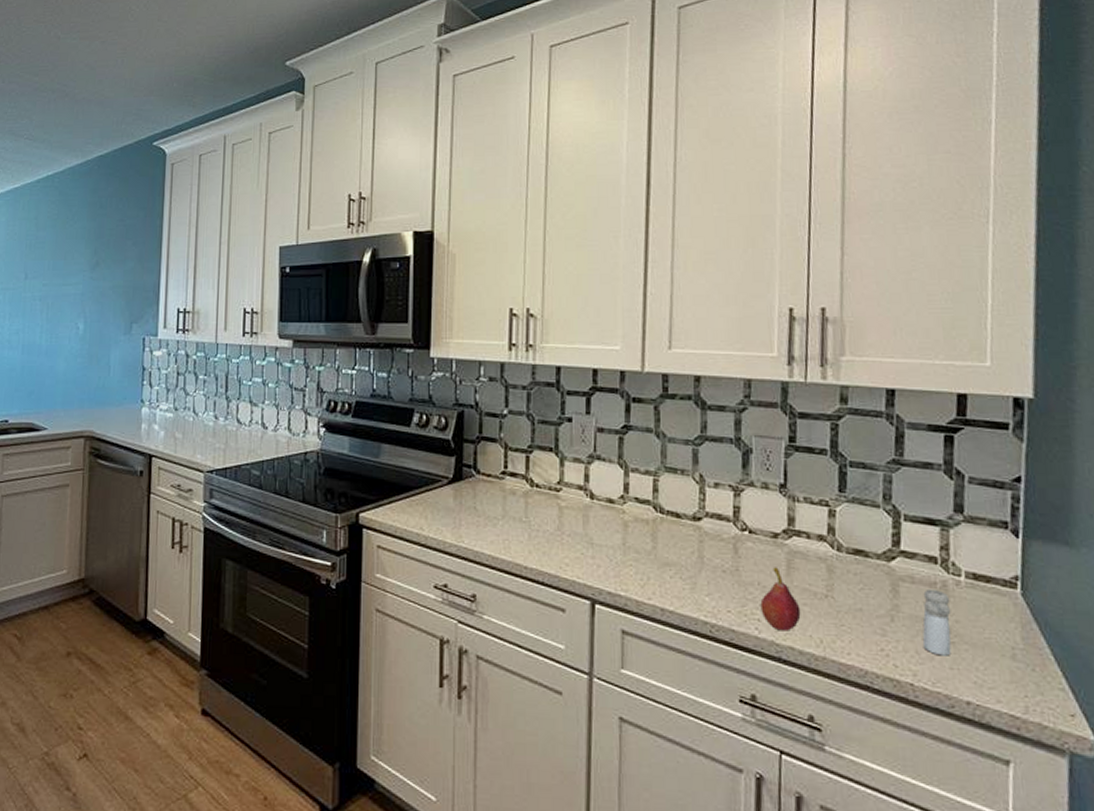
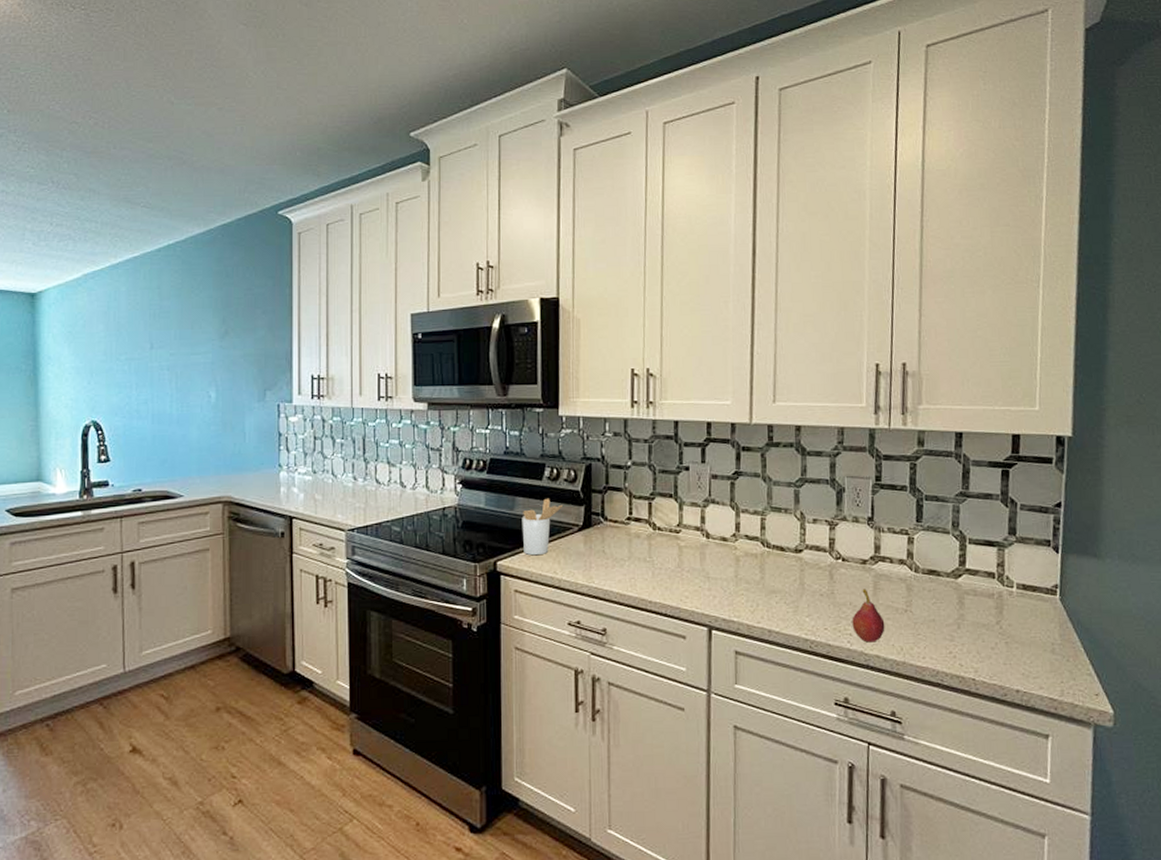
utensil holder: none [387,446,433,509] -> present [522,498,564,556]
salt and pepper shaker: present [922,588,952,656] -> none [982,599,1005,654]

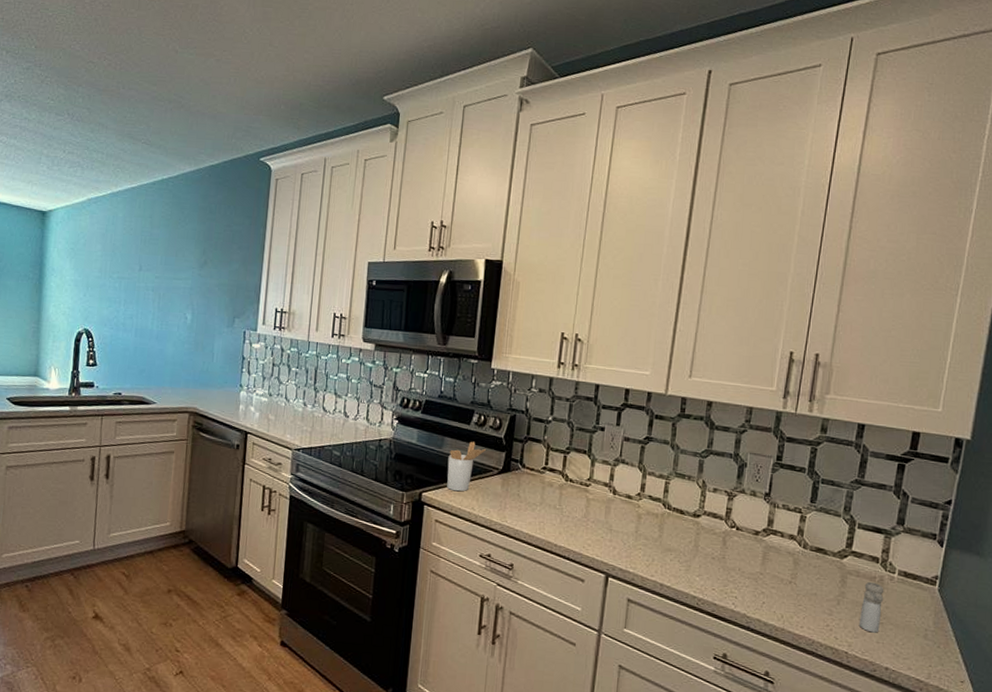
fruit: present [852,589,885,643] -> none [738,557,769,607]
salt and pepper shaker: none [982,599,1005,654] -> present [858,581,884,633]

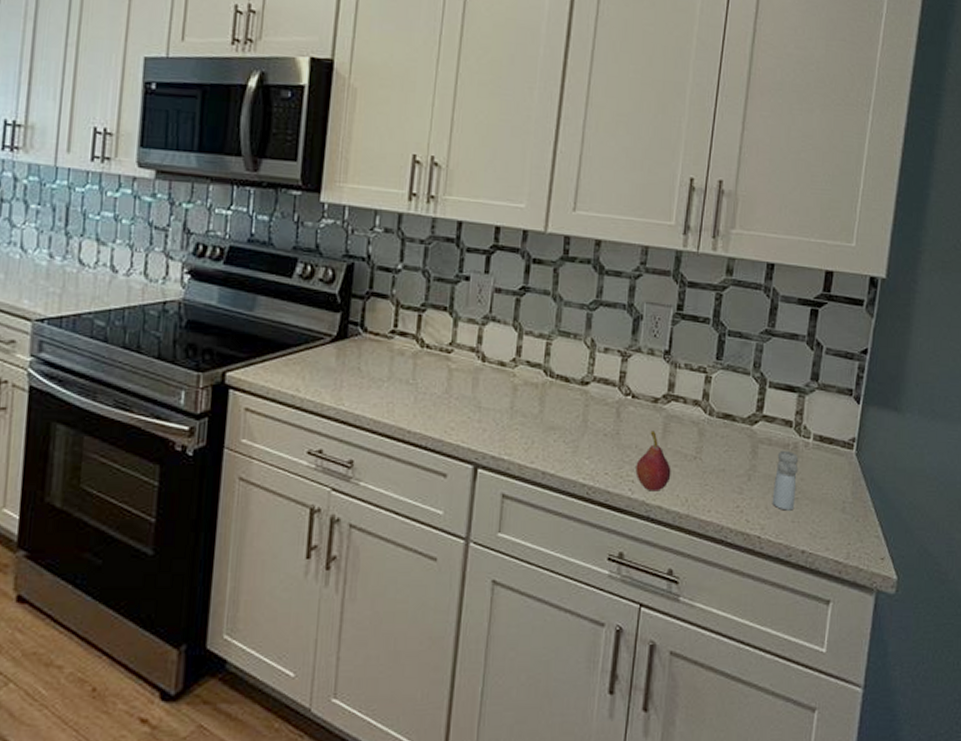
utensil holder: present [447,441,487,492] -> none [261,300,316,368]
fruit: none [738,557,769,607] -> present [635,430,671,492]

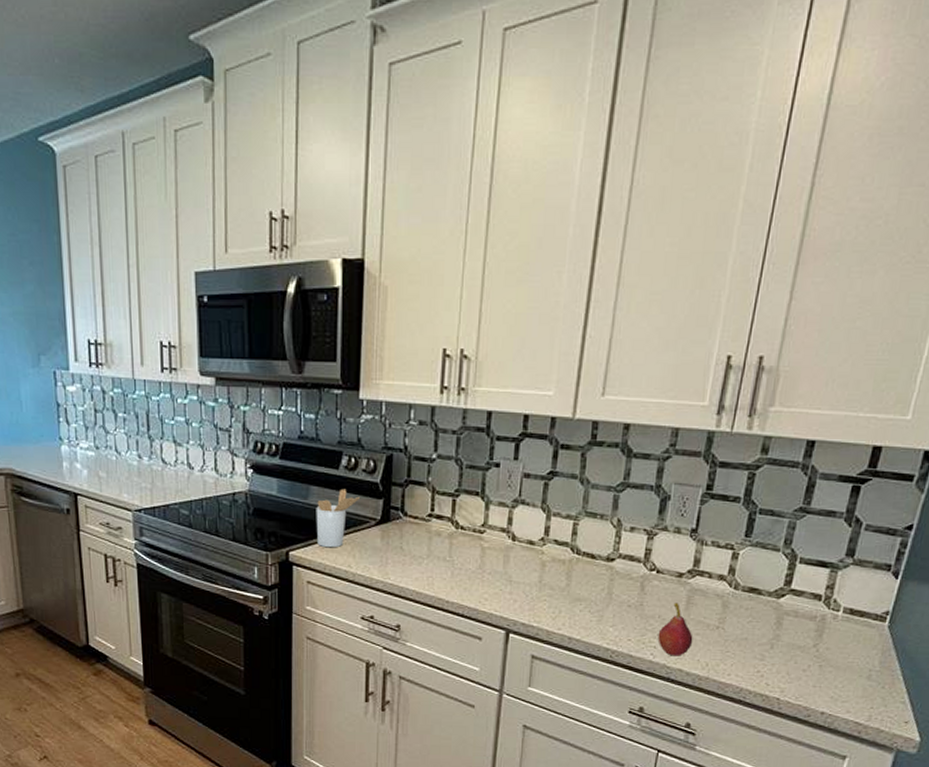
utensil holder: none [261,300,316,368] -> present [316,489,361,548]
salt and pepper shaker: present [772,450,799,511] -> none [793,621,826,677]

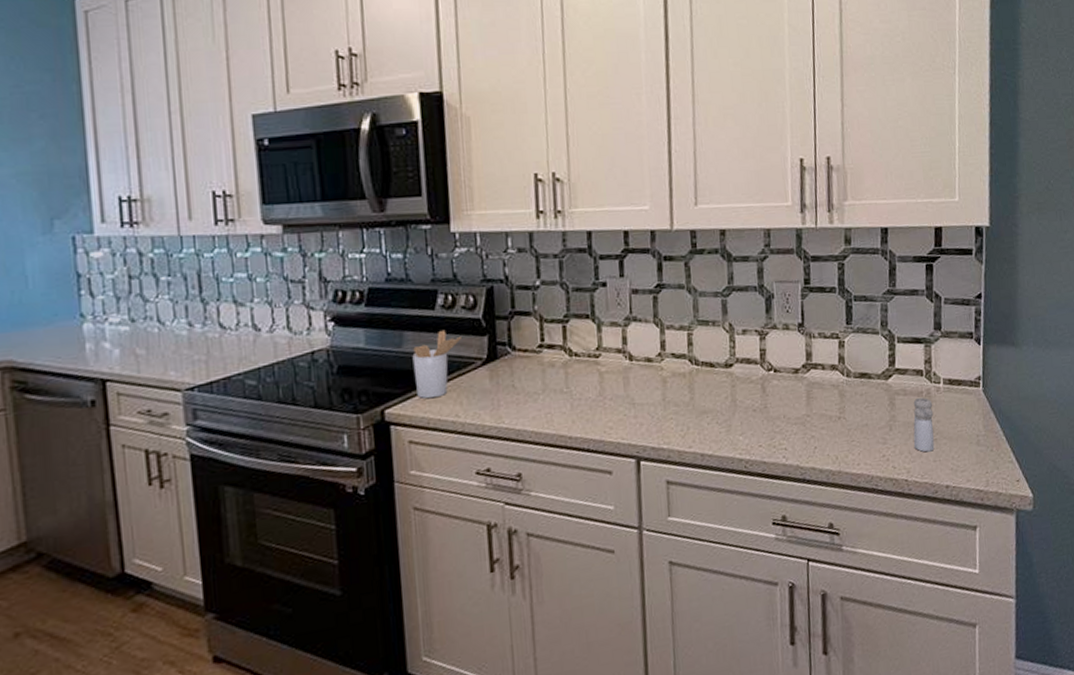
fruit: present [657,602,693,656] -> none [786,399,820,455]
salt and pepper shaker: none [793,621,826,677] -> present [913,397,935,453]

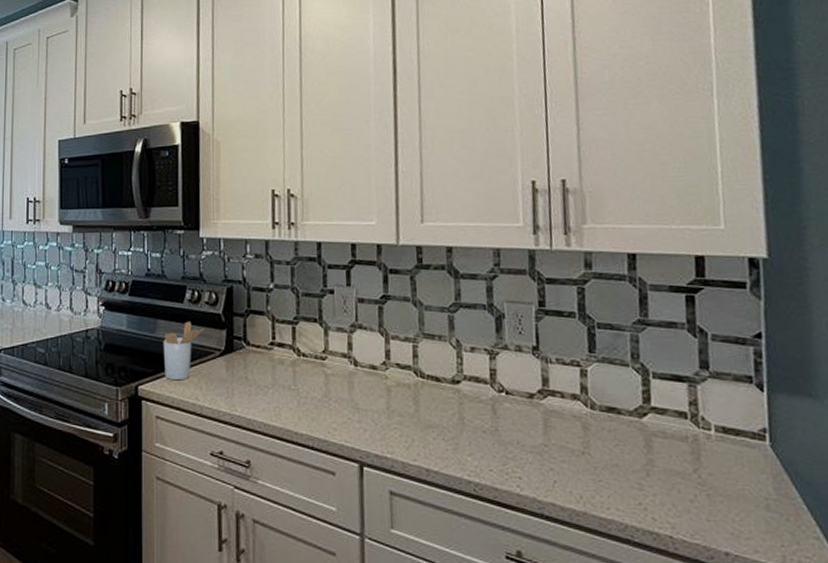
salt and pepper shaker: present [913,397,935,453] -> none [676,443,707,508]

